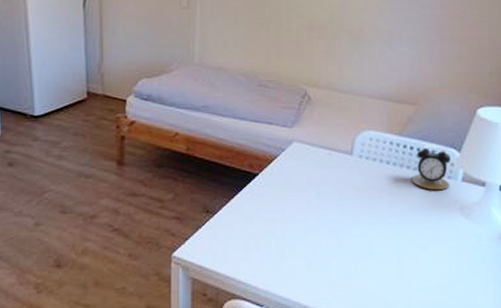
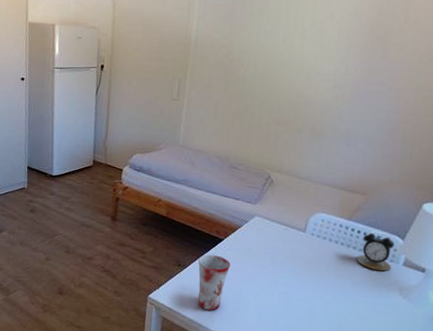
mug: none [231,194,269,263] -> present [197,254,230,311]

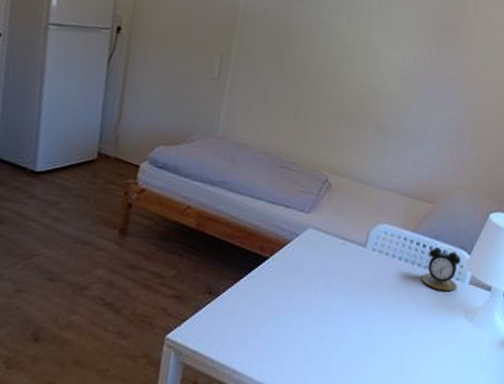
mug: present [197,254,230,311] -> none [231,277,276,351]

